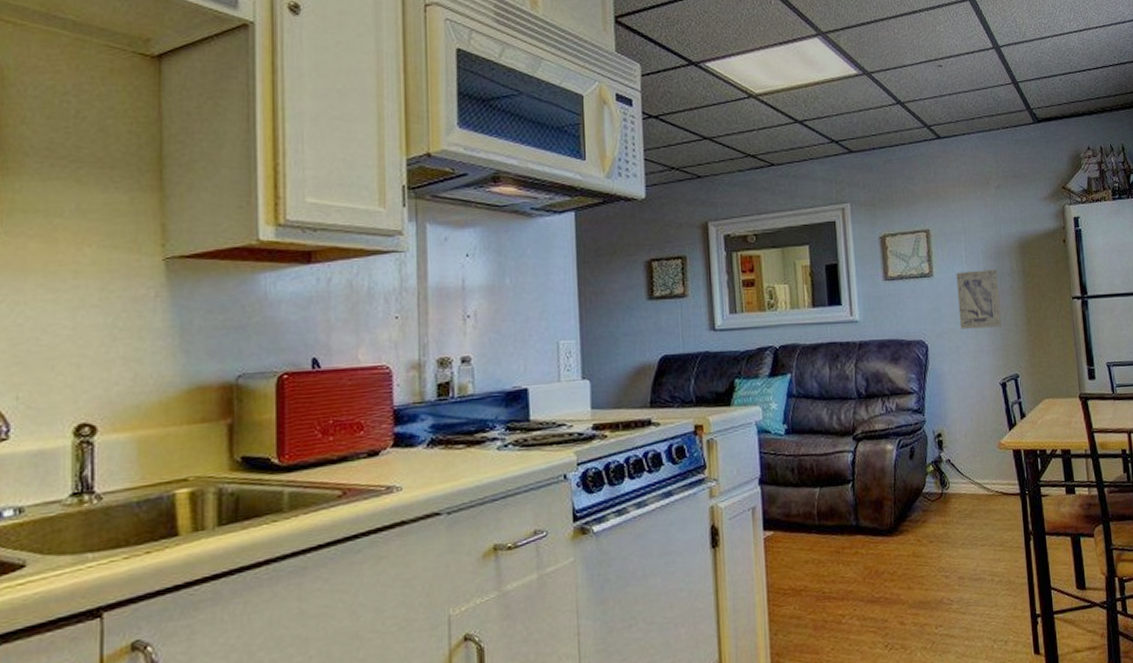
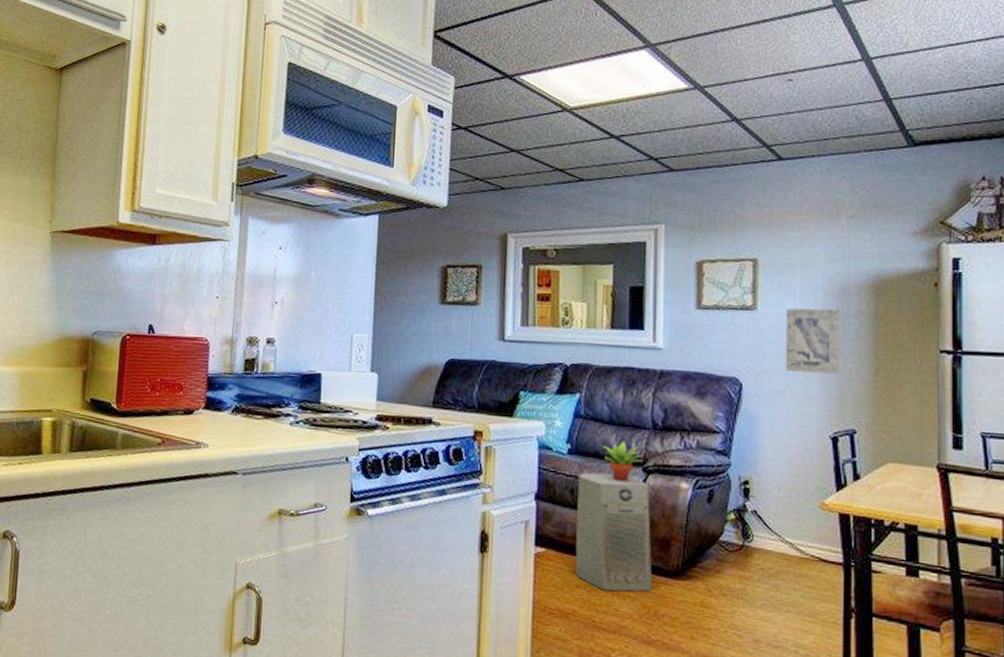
air purifier: none [797,447,872,561] -> present [575,472,653,592]
succulent plant: none [815,414,853,454] -> present [602,441,644,482]

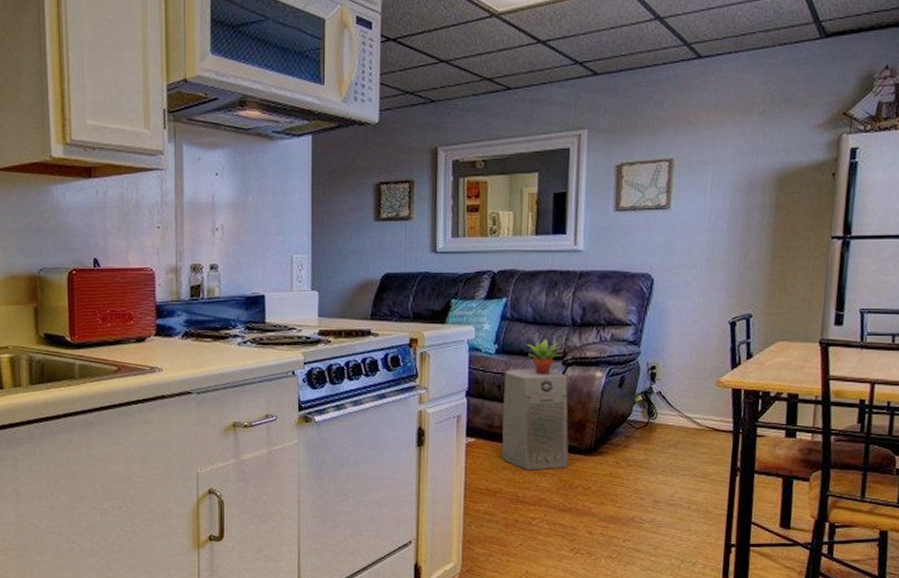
wall art: present [785,308,841,375] -> none [692,204,746,265]

